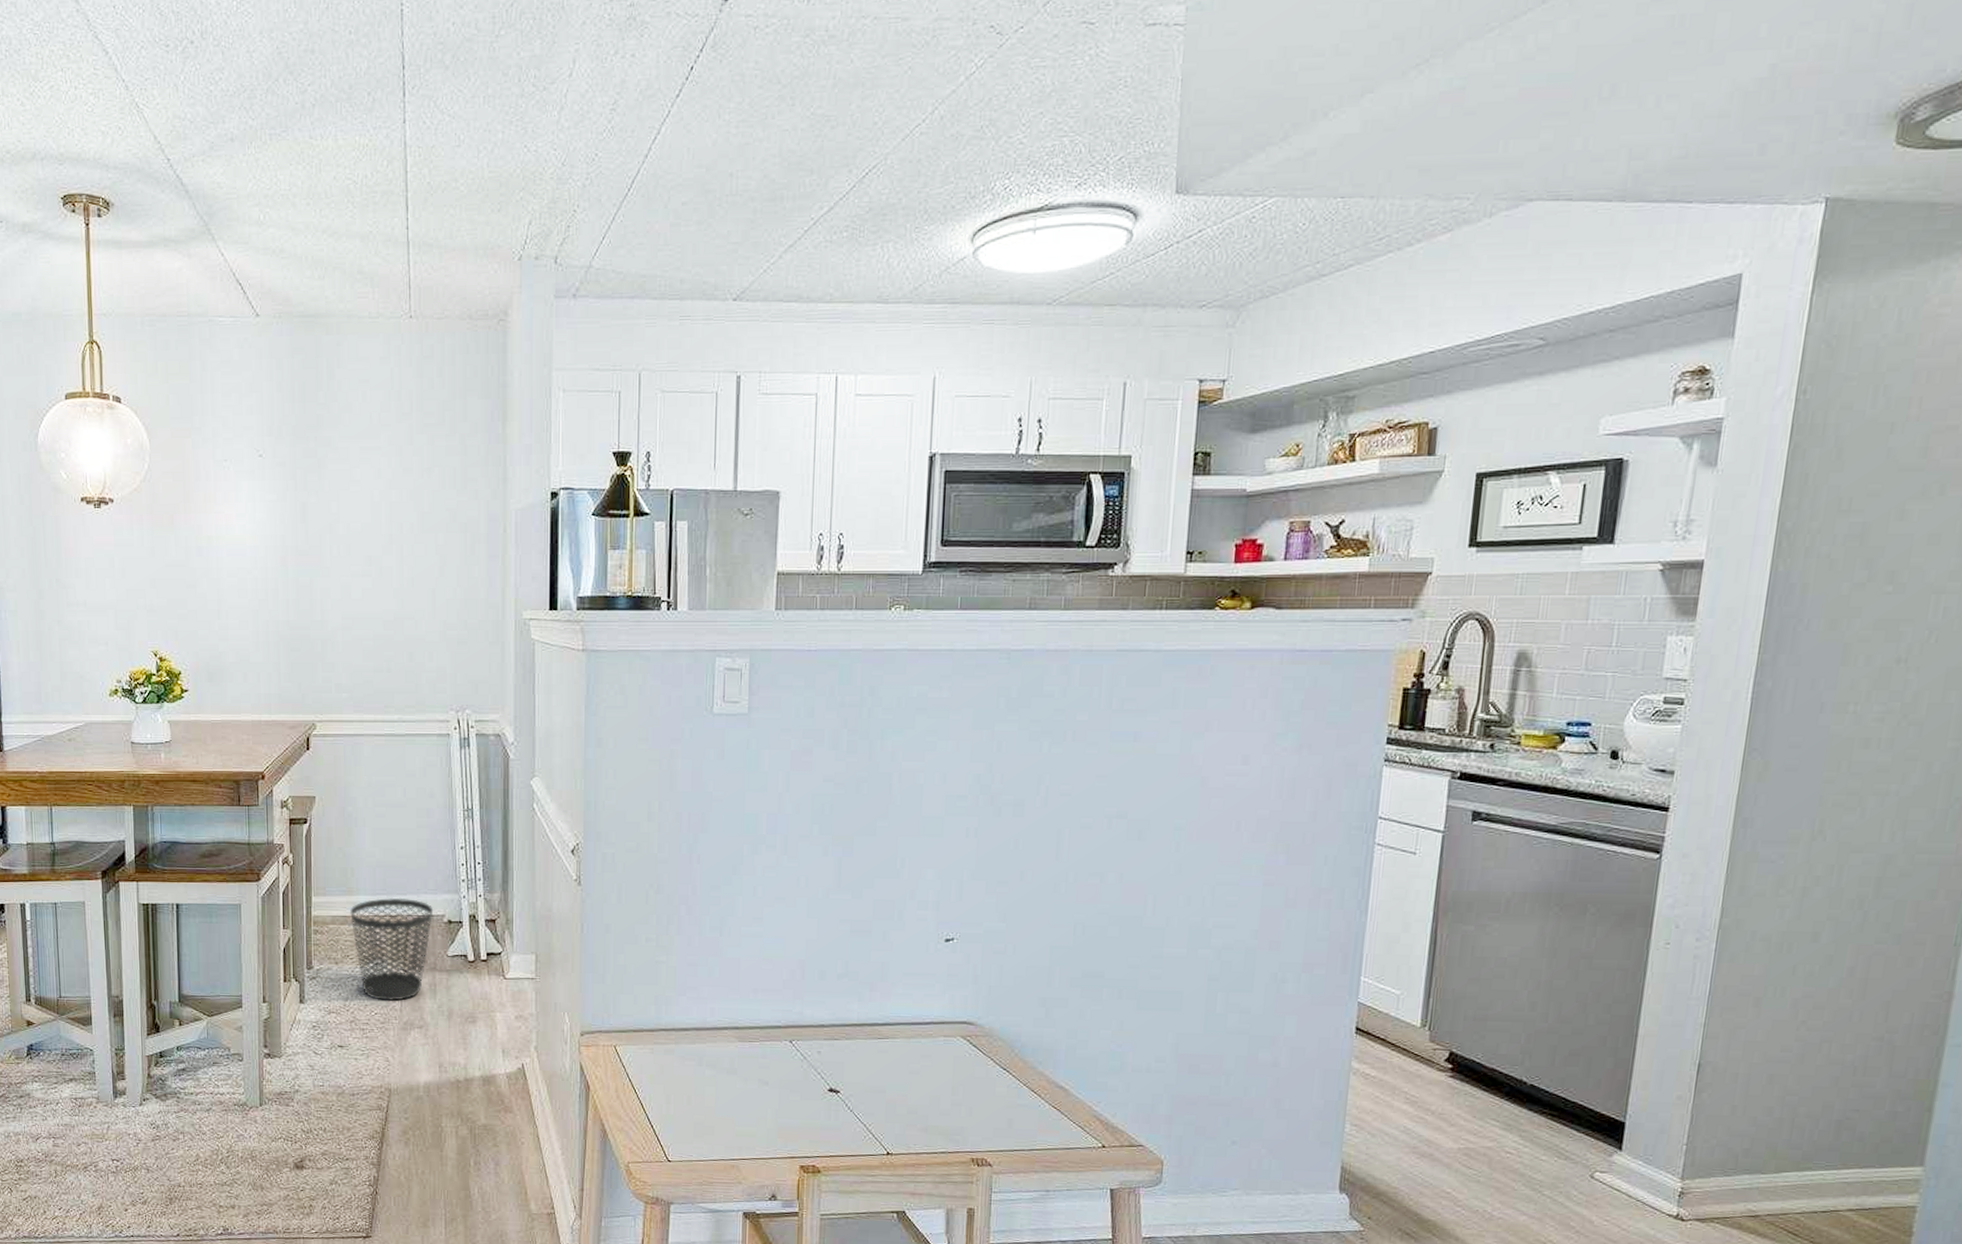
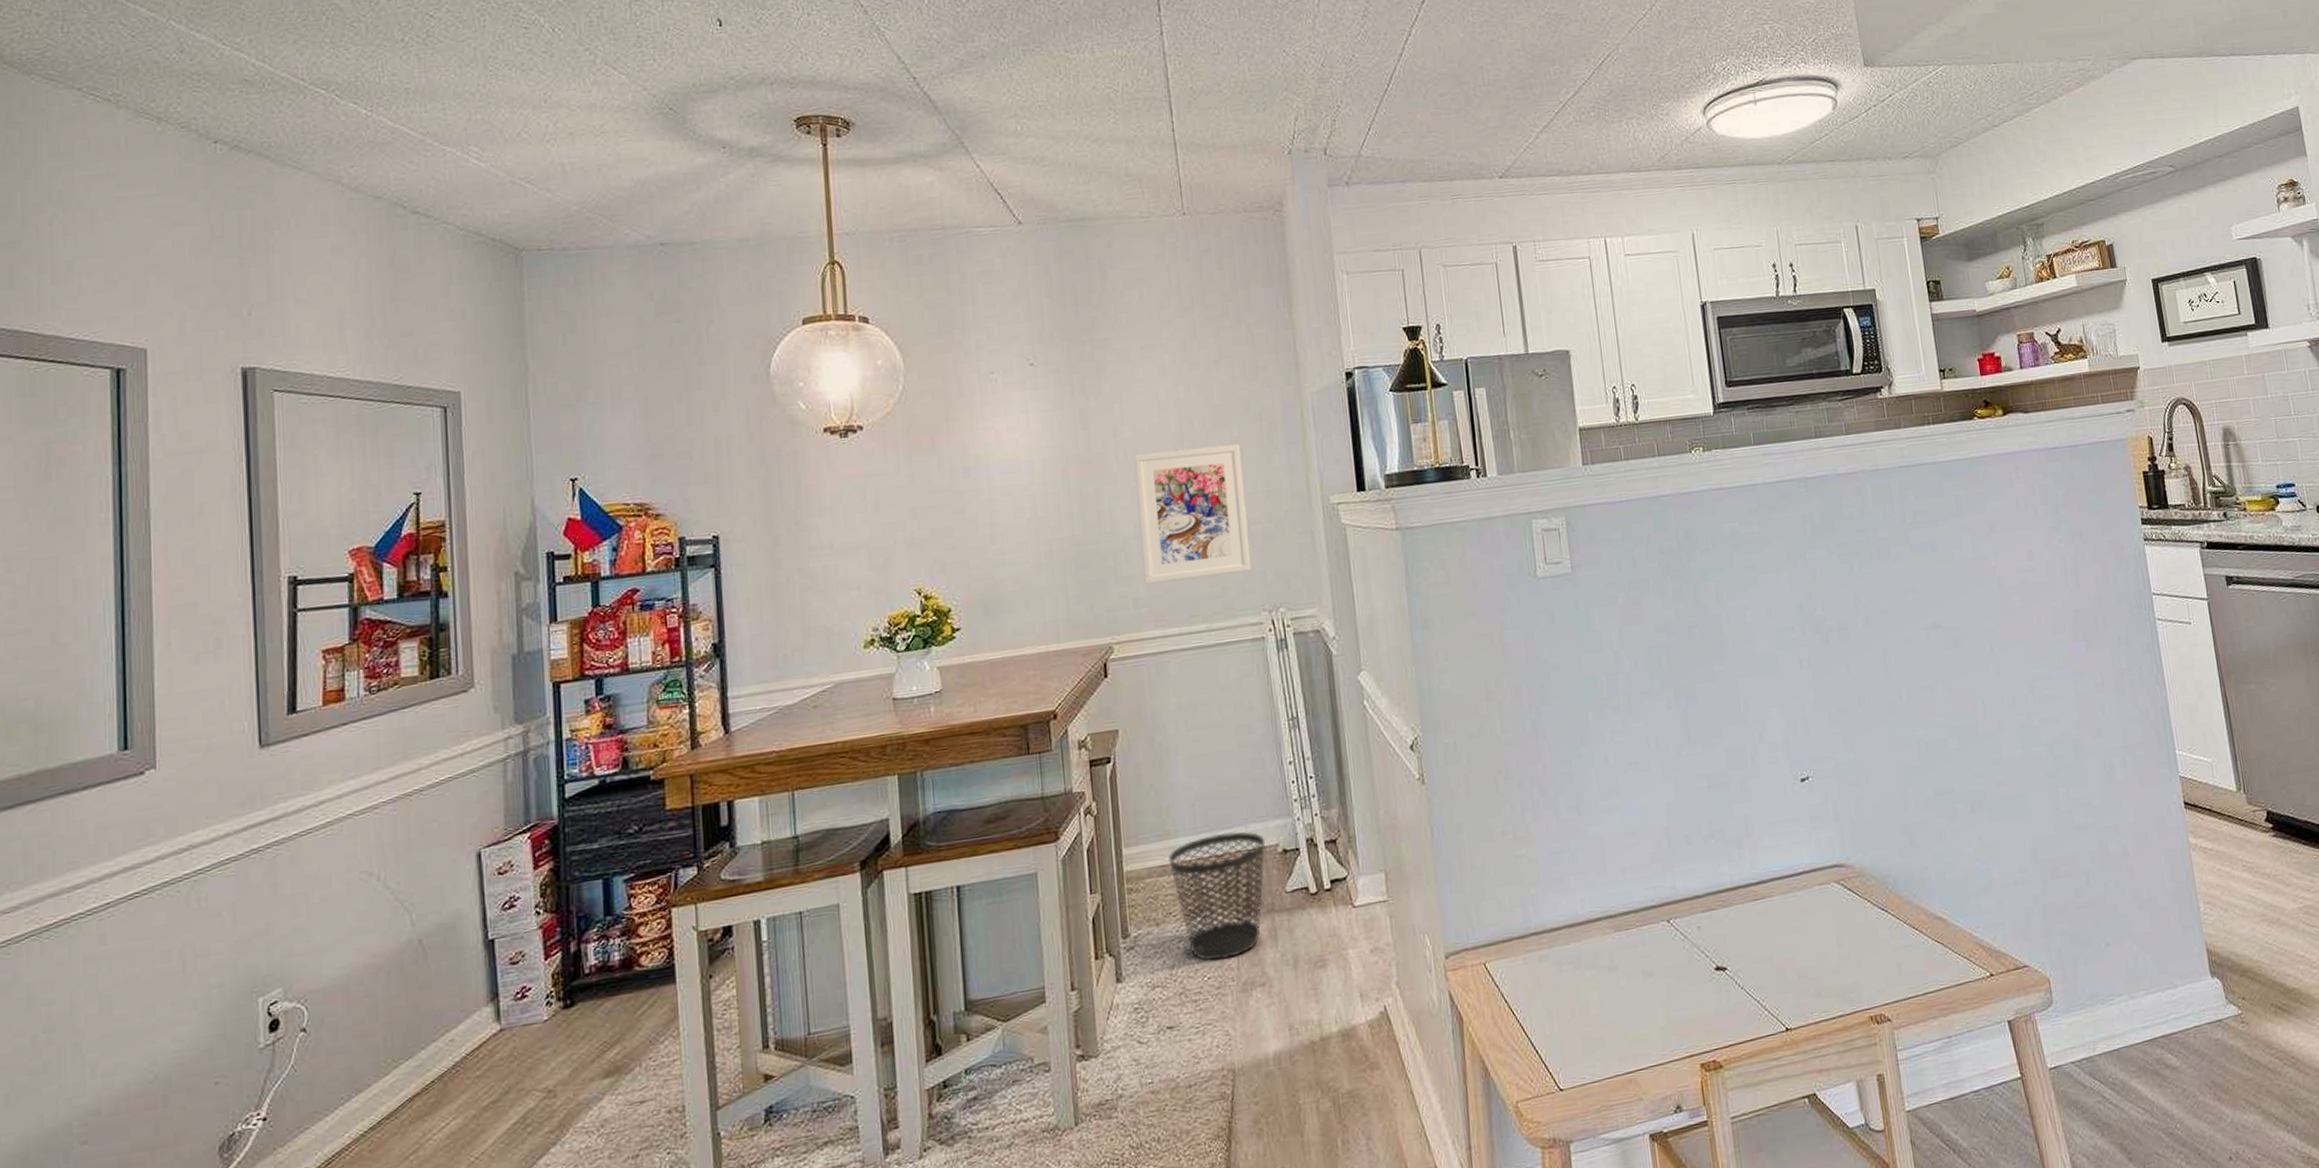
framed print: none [345,551,444,673] -> present [1133,443,1252,585]

